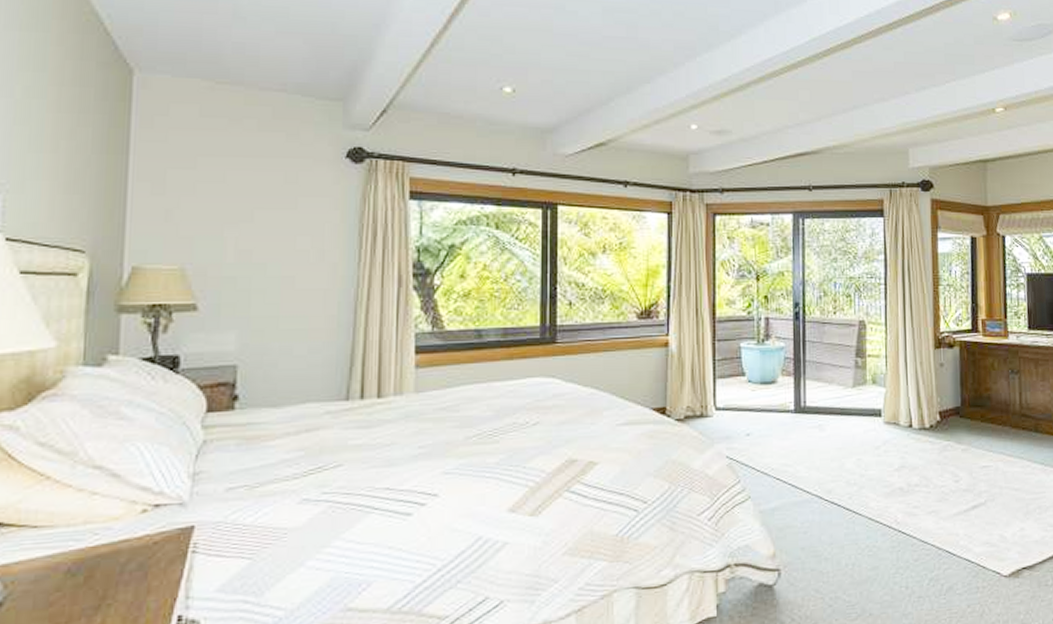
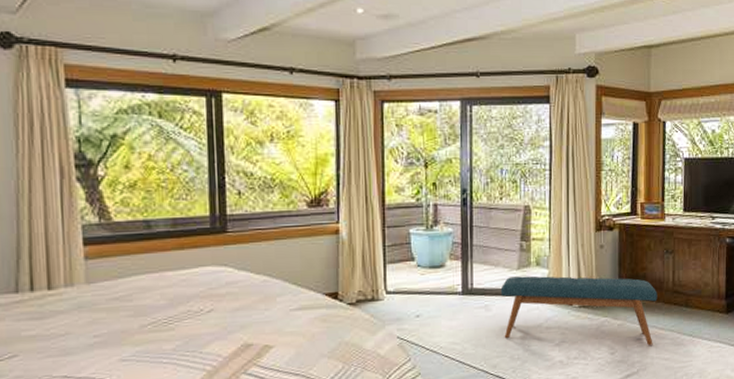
bench: none [835,394,1004,474] -> present [500,275,658,346]

